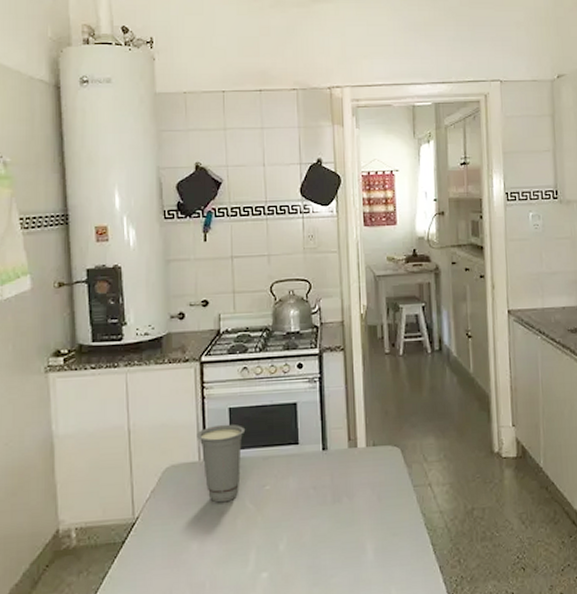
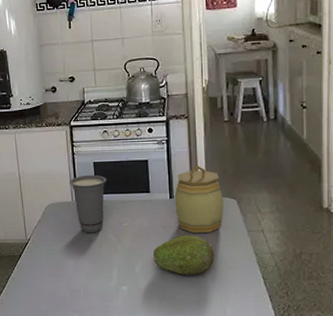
fruit: none [301,495,376,550] -> present [152,235,215,275]
jar: none [329,407,386,493] -> present [175,165,224,233]

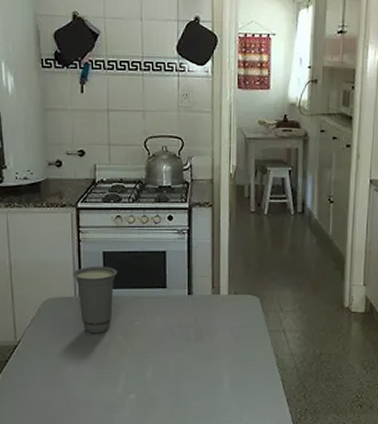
fruit: present [152,235,215,275] -> none [166,335,234,380]
jar: present [175,165,224,233] -> none [194,258,246,333]

